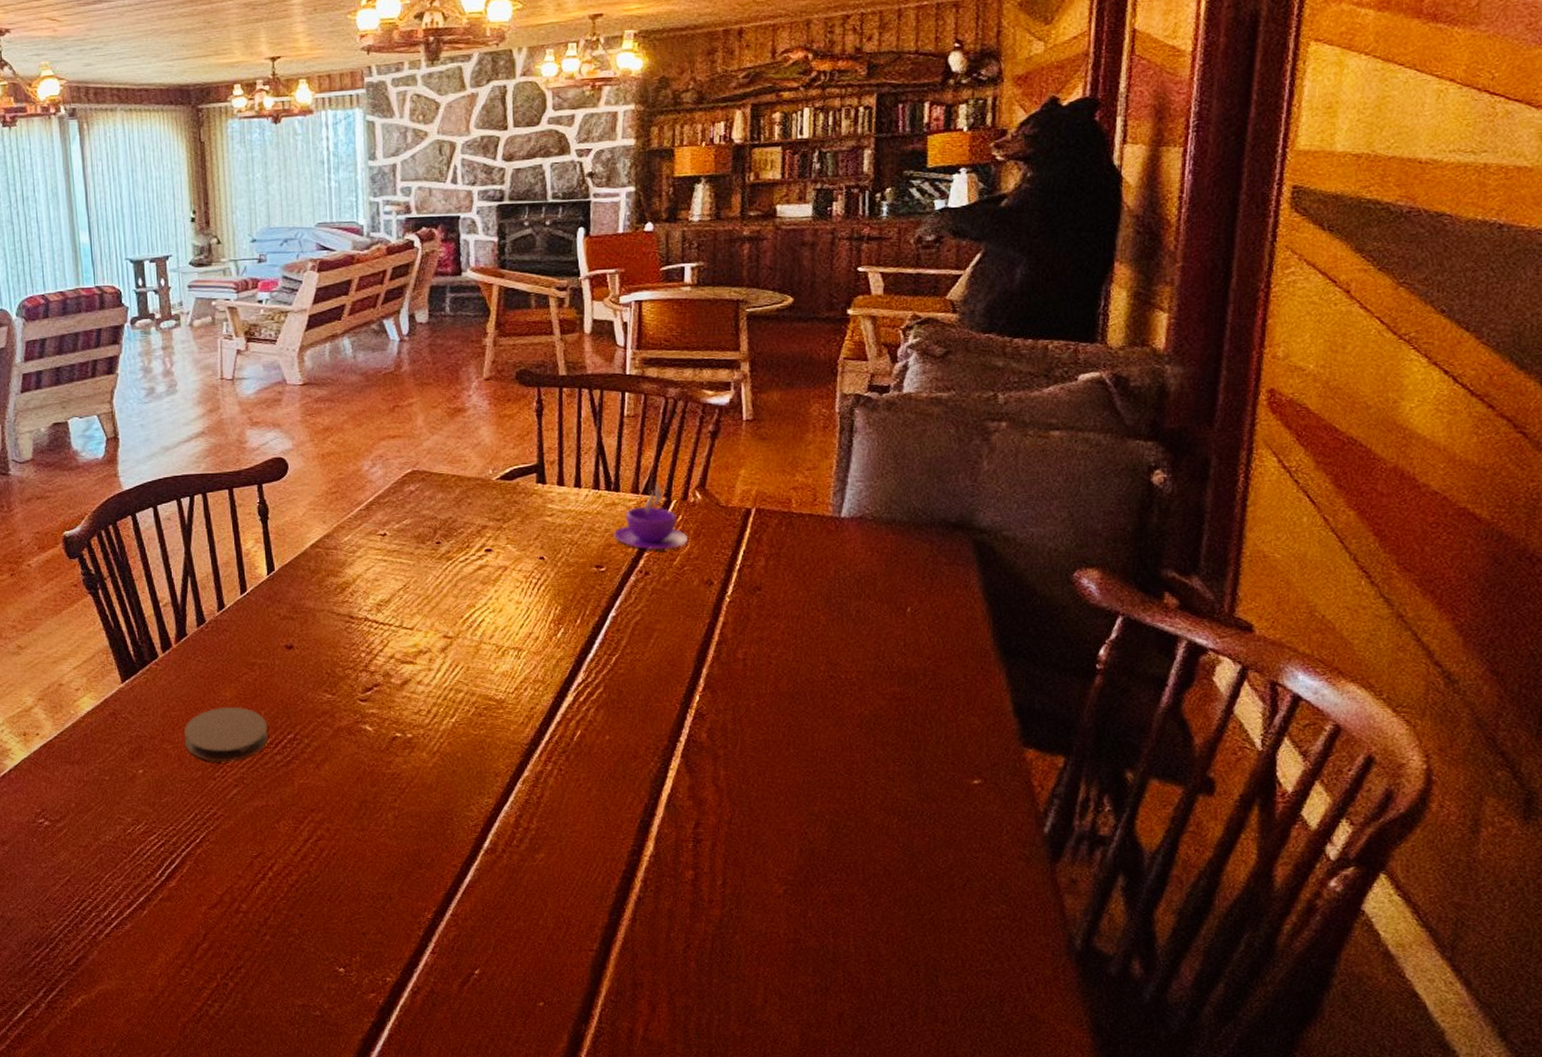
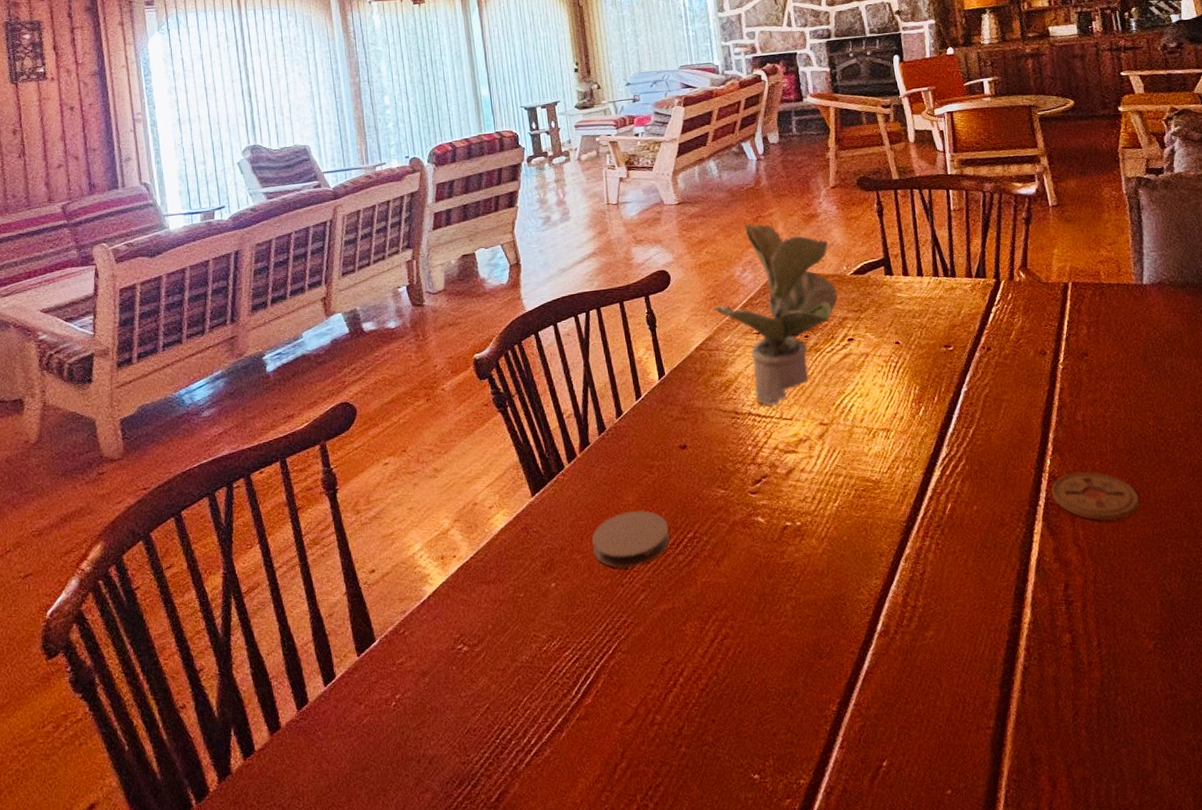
potted plant: none [335,412,480,614] -> present [713,223,838,406]
coffee cup: present [614,480,689,550] -> none [956,264,1020,327]
coaster: none [696,711,795,764] -> present [1051,471,1140,521]

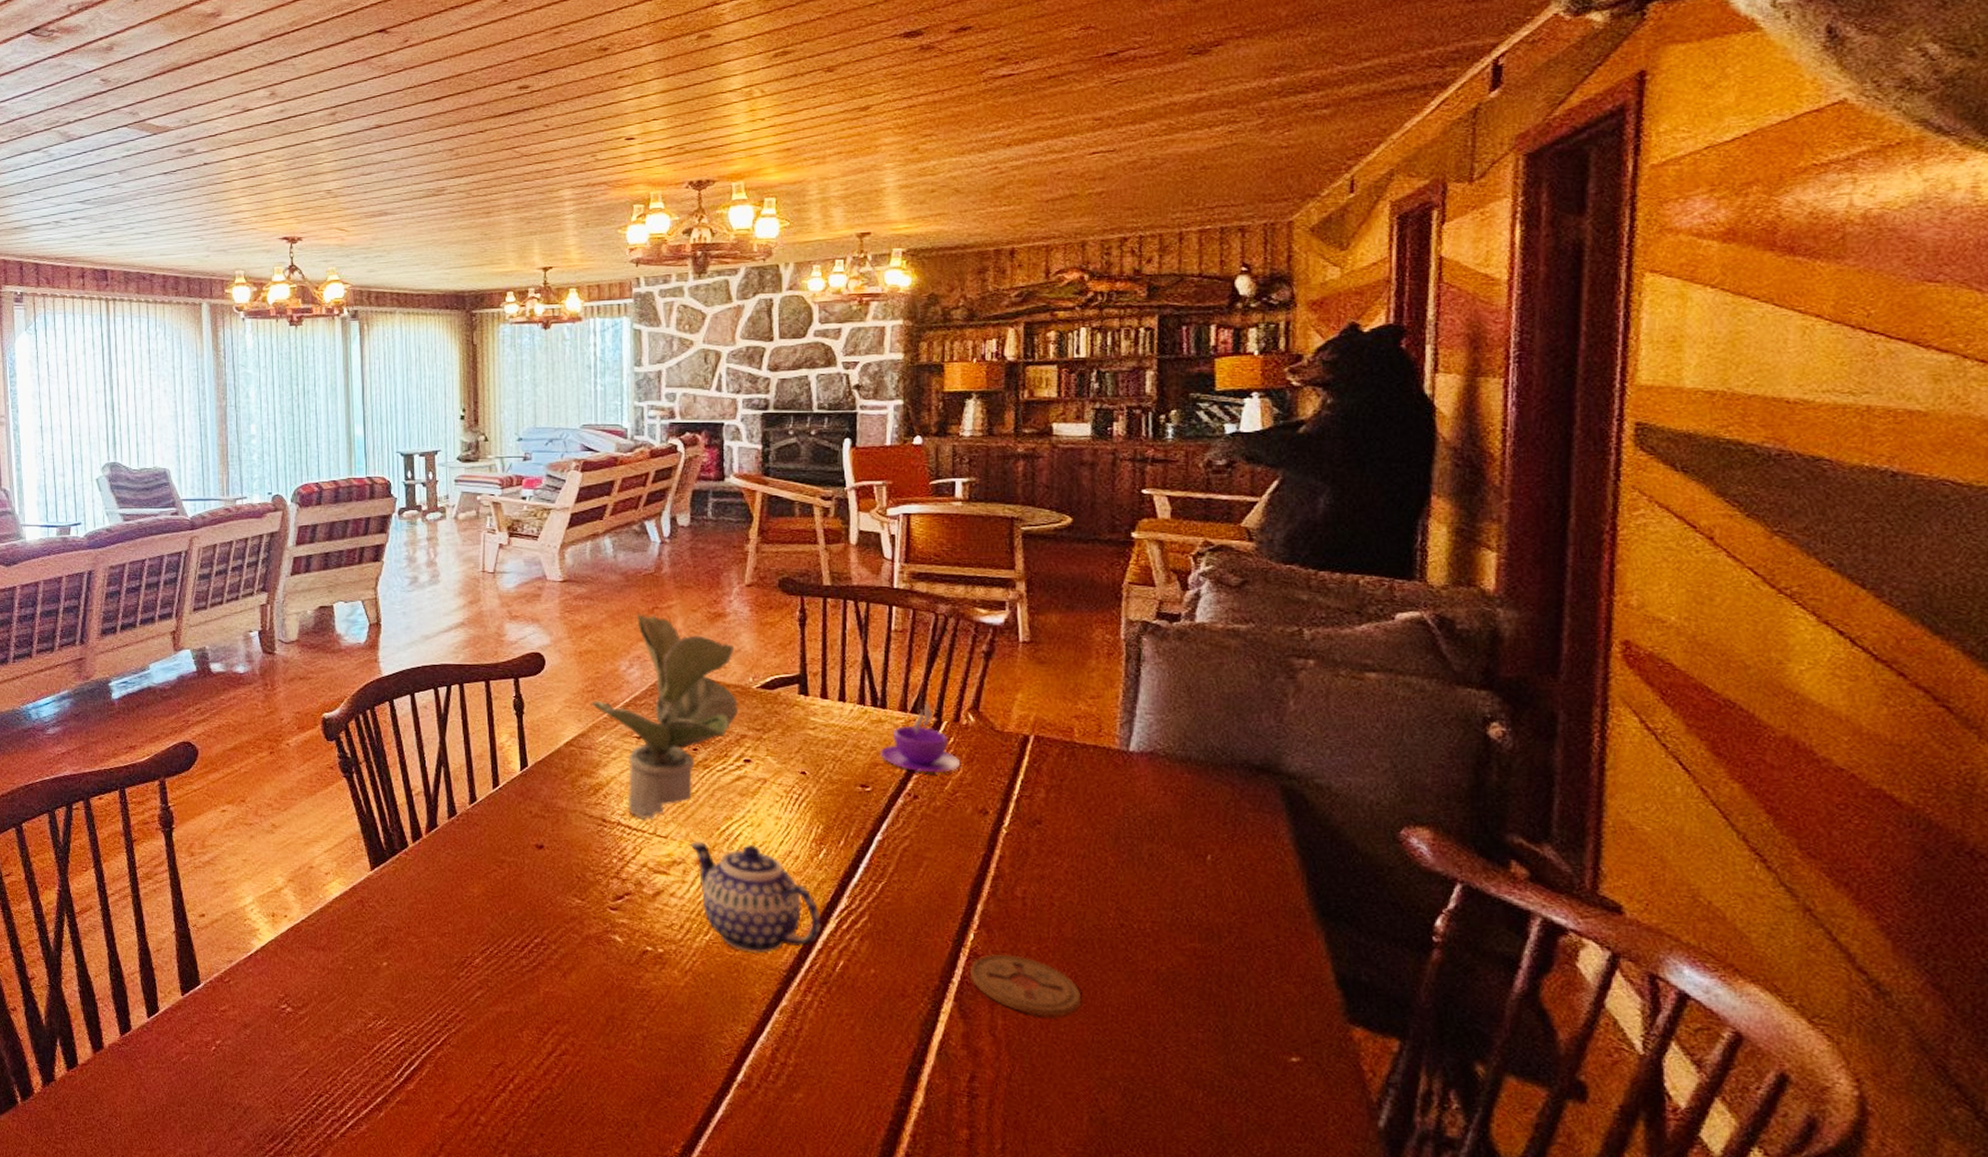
coaster: present [592,510,670,568] -> none [430,904,516,962]
teapot: none [812,412,929,511] -> present [690,841,821,954]
coffee cup: none [956,264,1020,327] -> present [881,699,961,773]

